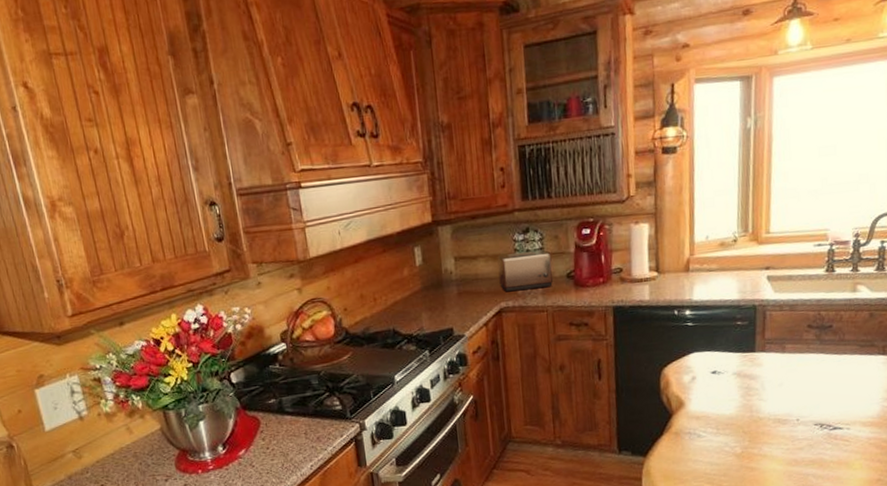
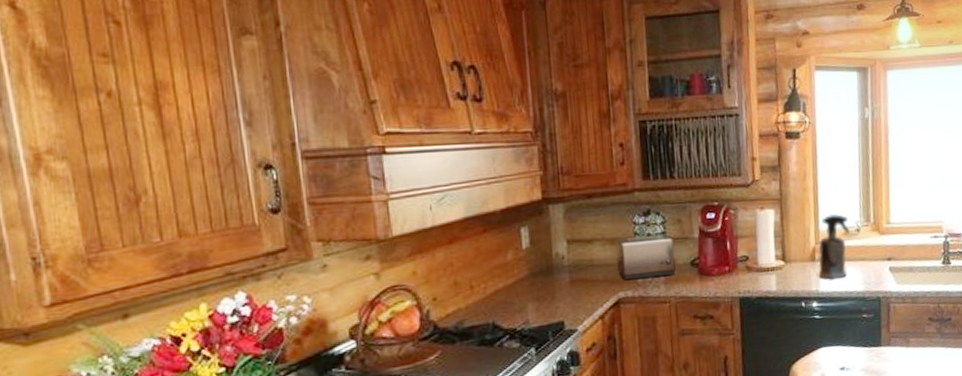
spray bottle: none [692,225,727,289] -> present [818,213,850,280]

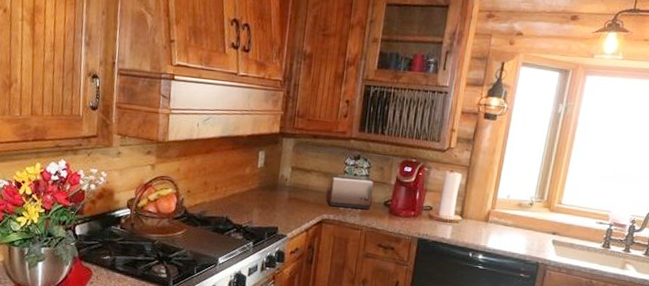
spray bottle: present [818,213,850,280] -> none [488,186,525,241]

